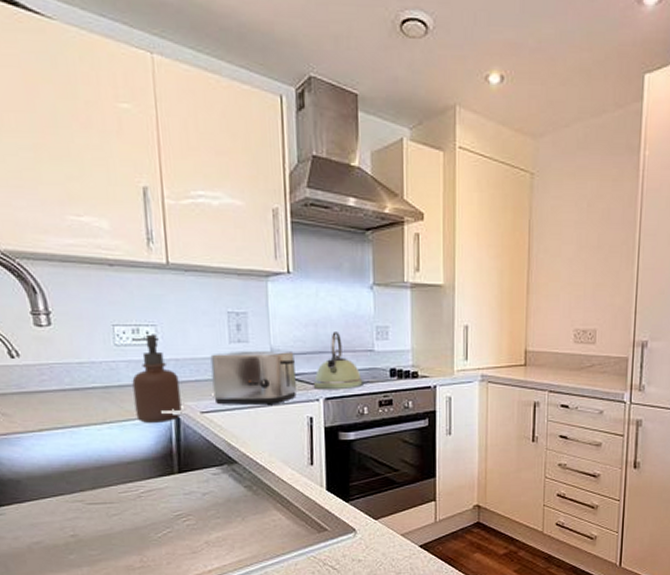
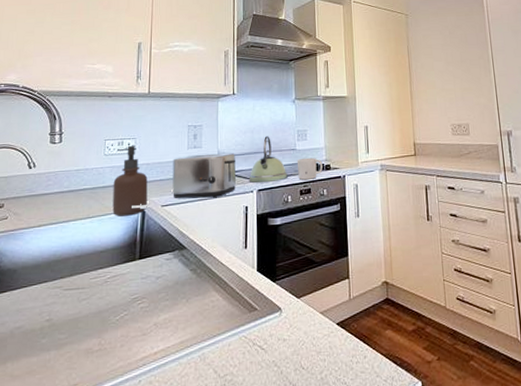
mug: none [375,361,408,388] -> present [297,157,323,180]

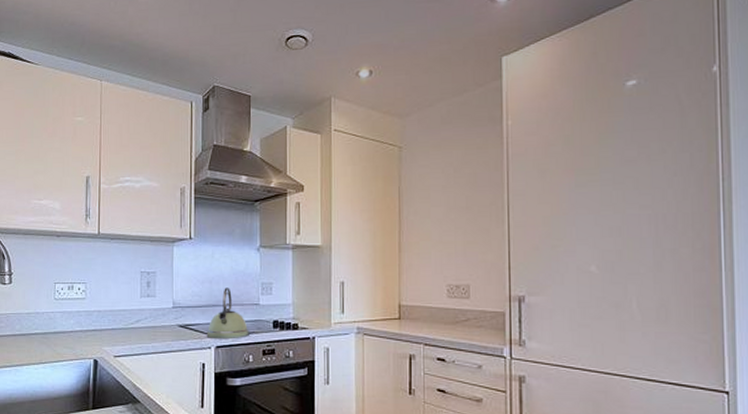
soap dispenser: present [112,145,148,218] -> none [64,290,100,366]
toaster: present [173,152,236,199] -> none [125,304,192,351]
mug: present [297,157,323,180] -> none [260,314,289,339]

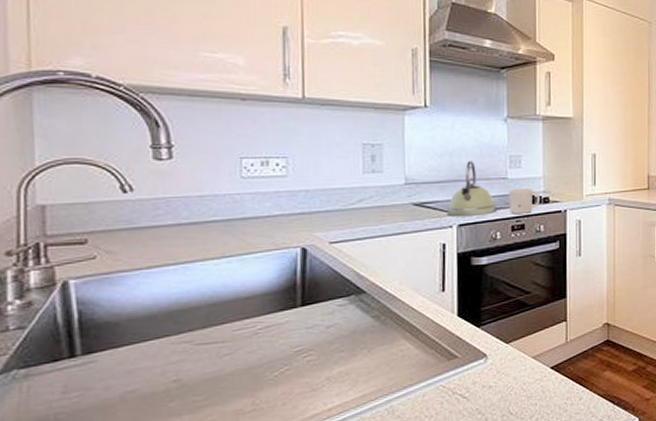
mug: none [260,314,289,339] -> present [508,188,540,214]

